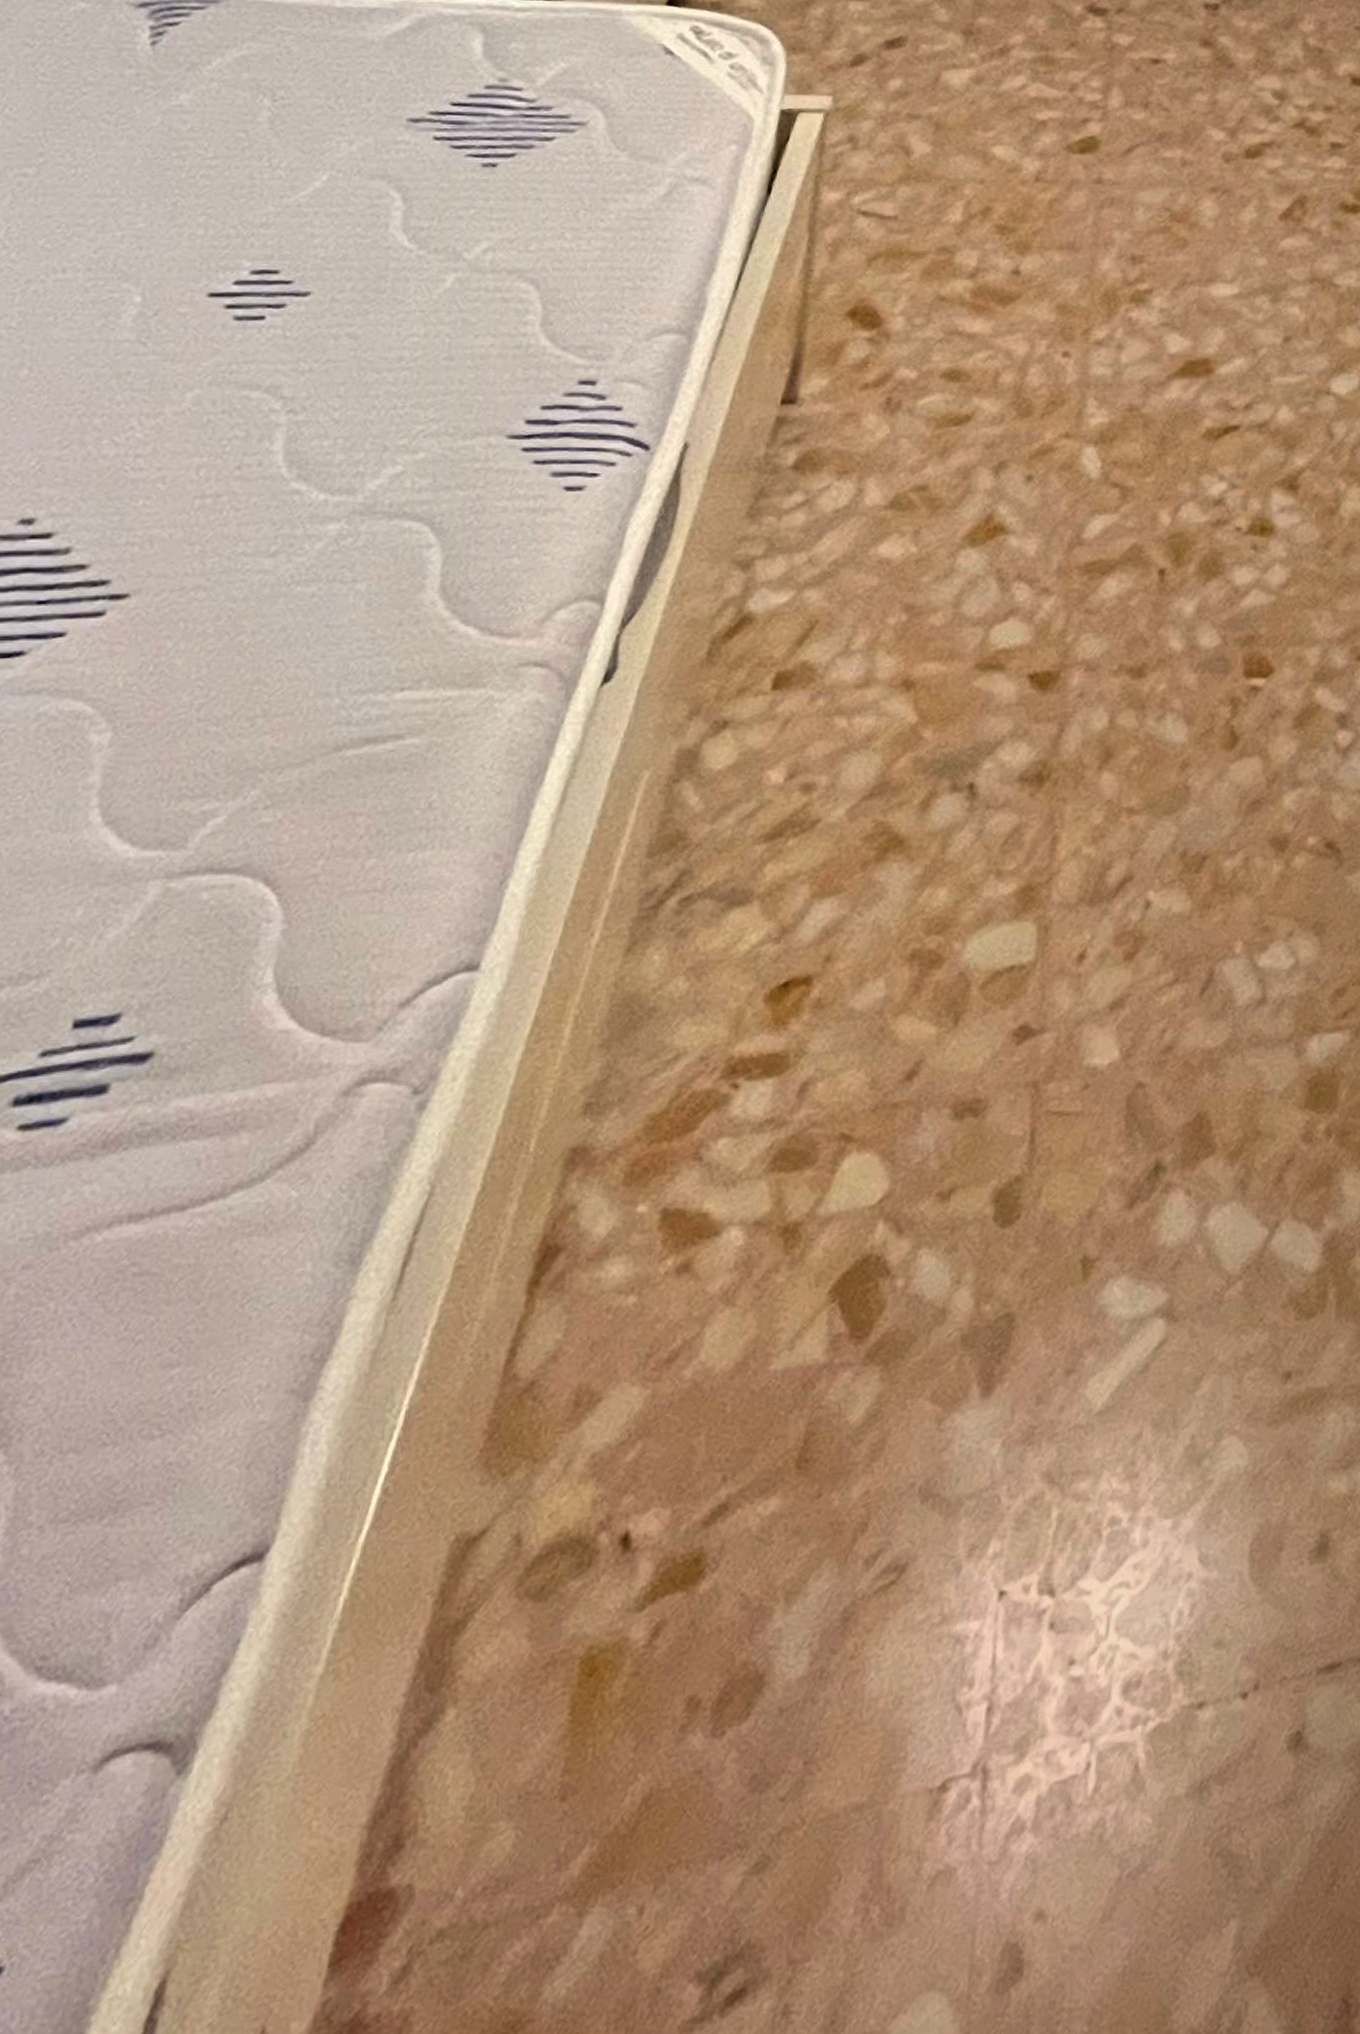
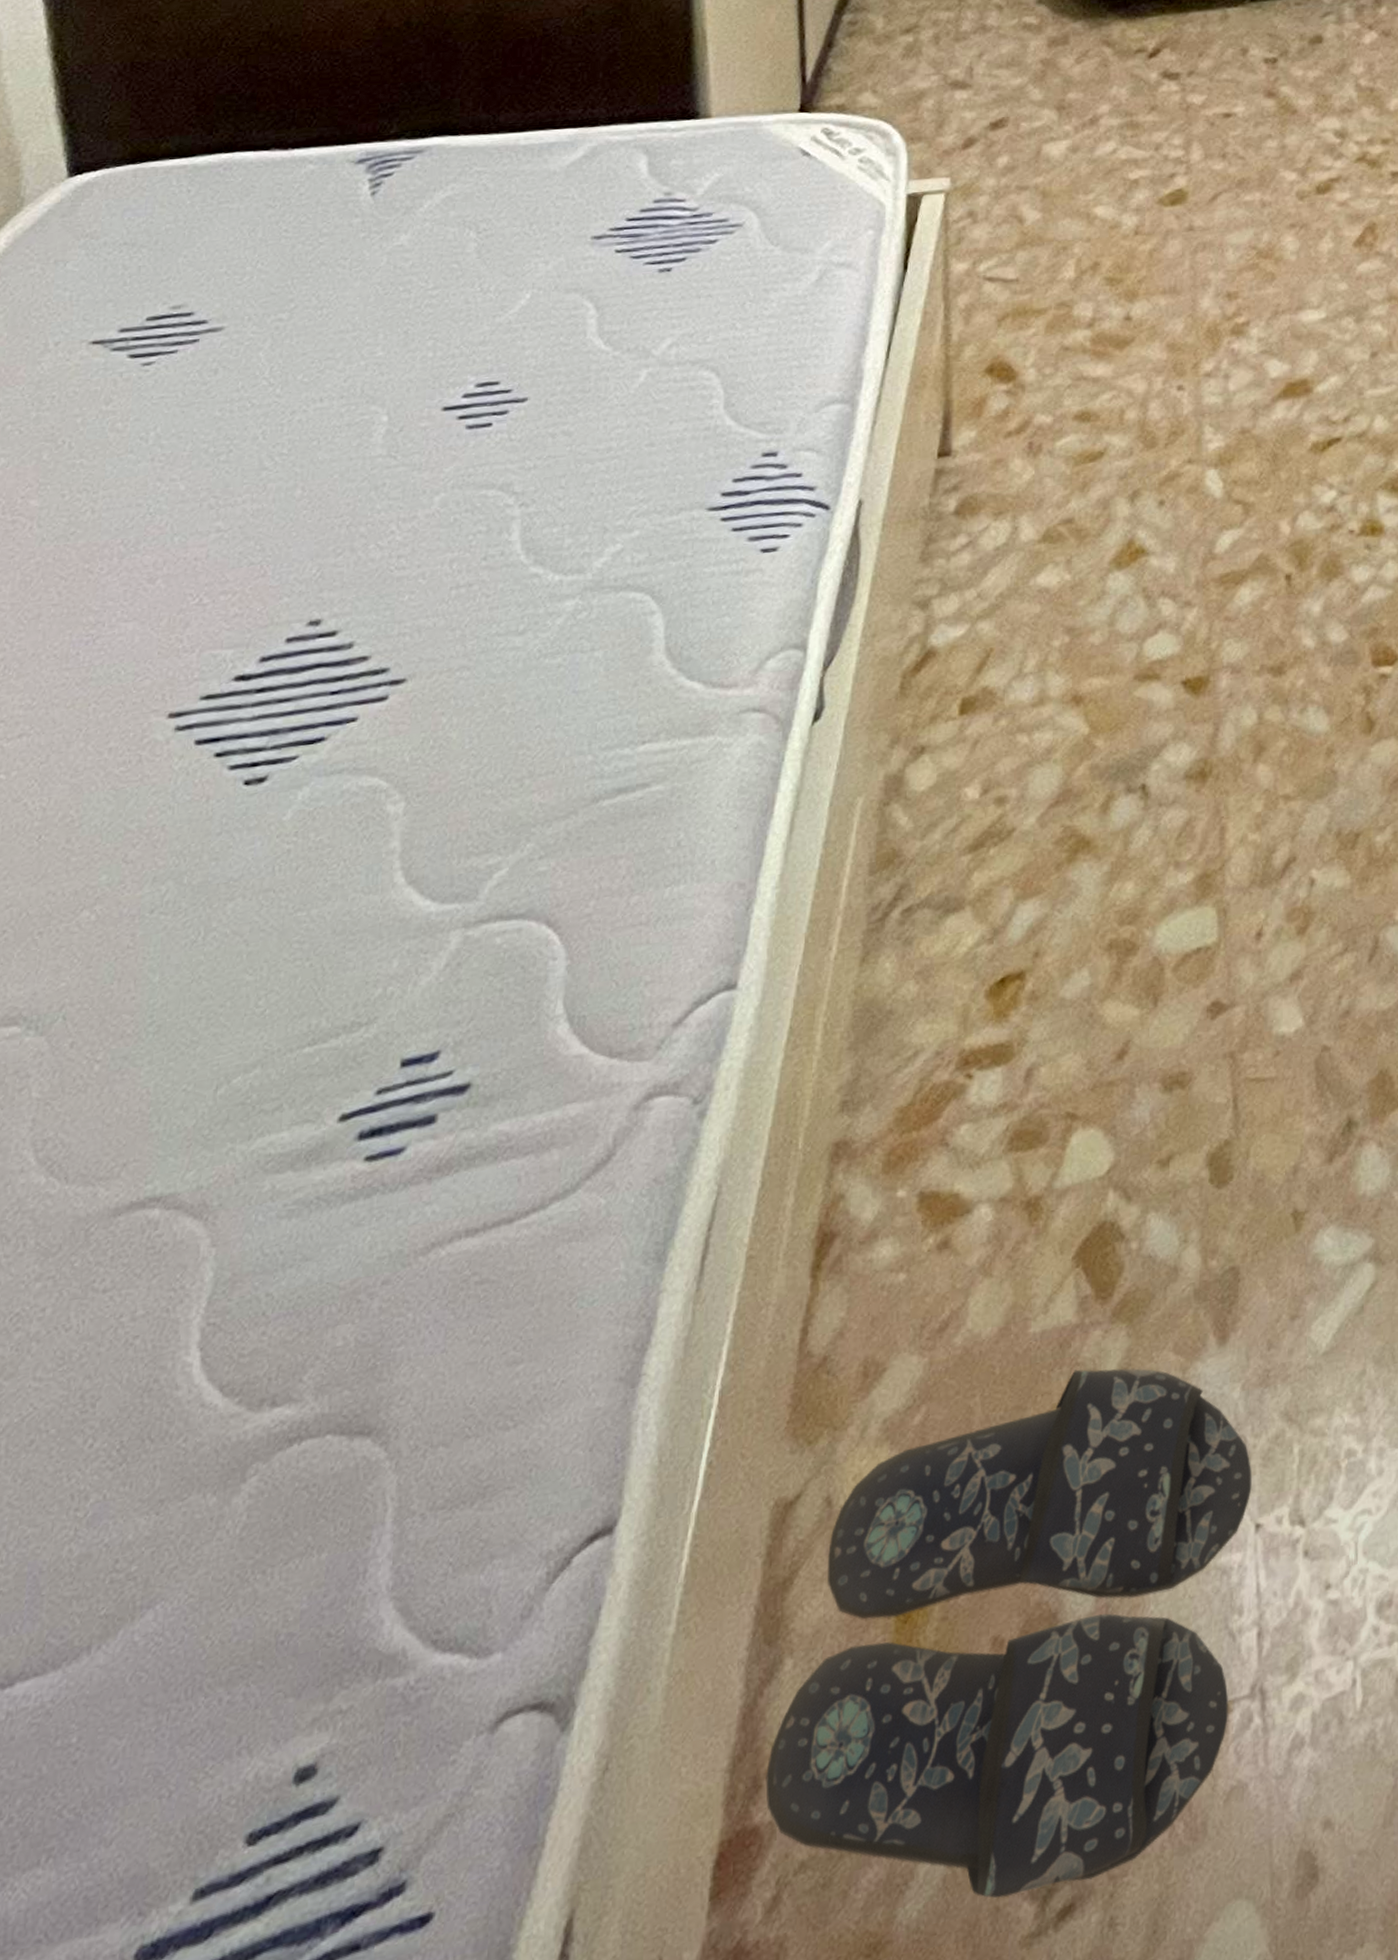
slippers: none [406,1413,1002,1979] -> present [766,1368,1252,1898]

